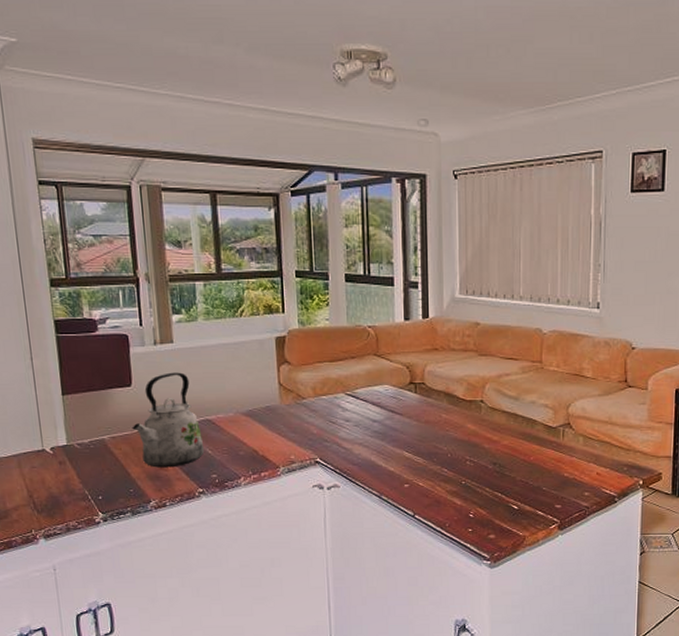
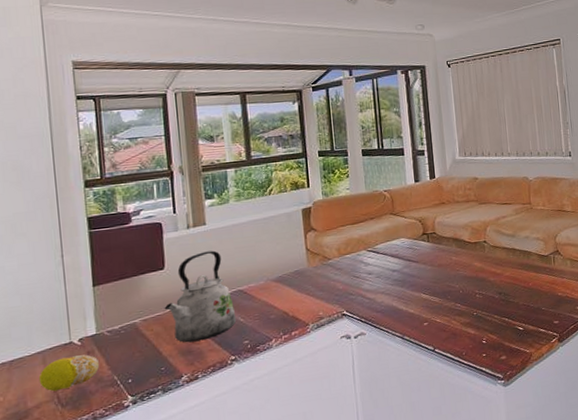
fruit: none [15,463,71,497] -> present [38,354,100,392]

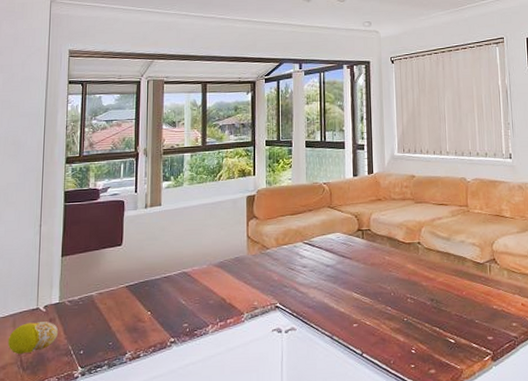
kettle: present [164,250,237,343] -> none [118,231,179,320]

